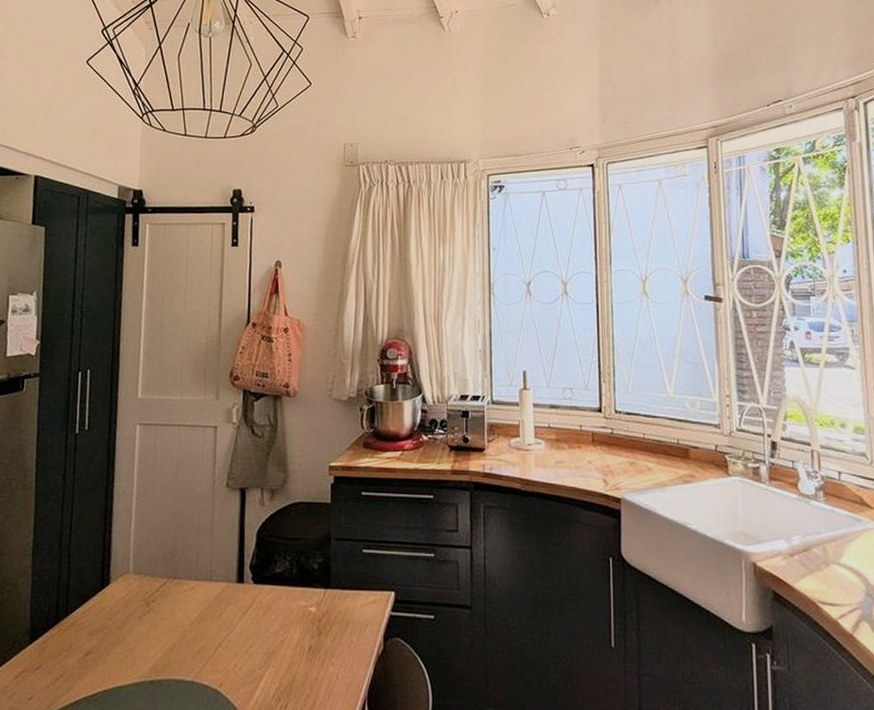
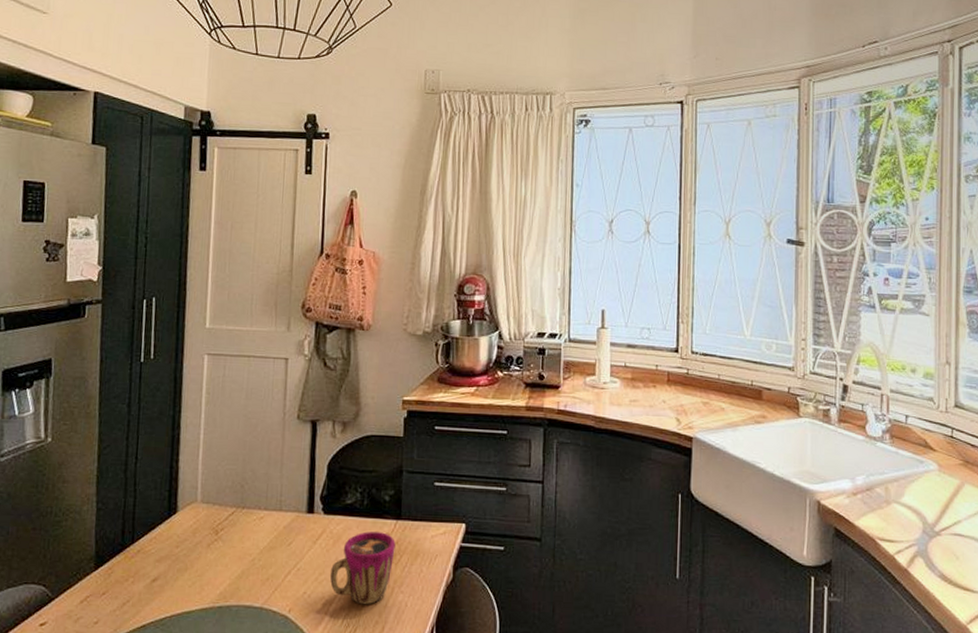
cup: none [260,601,325,678] -> present [329,531,396,605]

